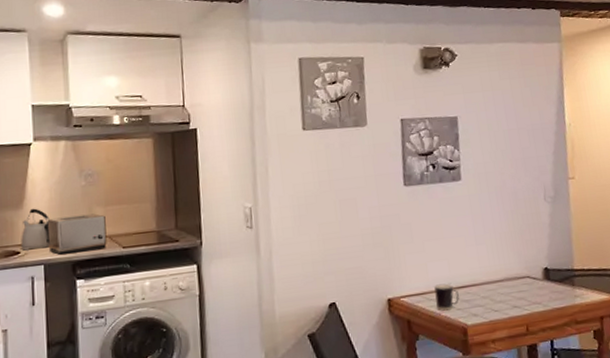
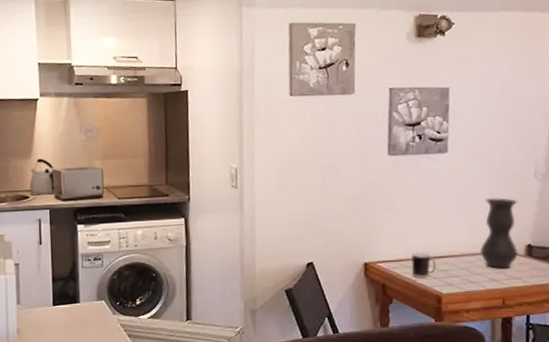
vase: none [500,222,537,295] -> present [480,197,519,269]

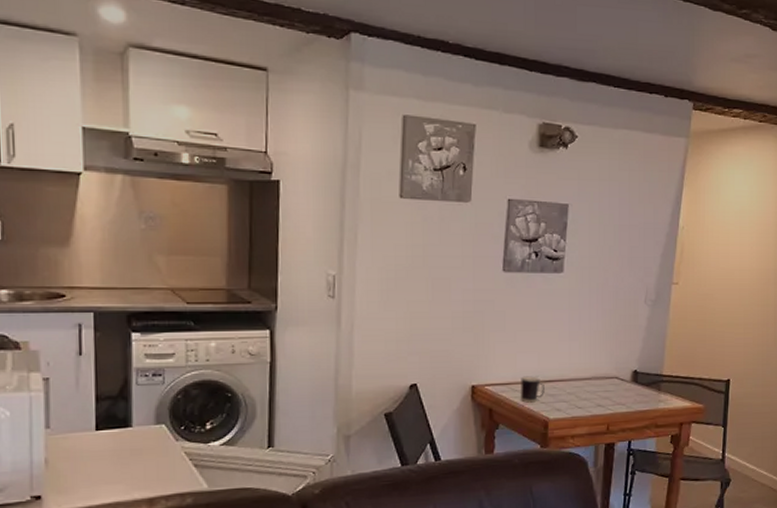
kettle: present [29,158,54,196] -> none [66,248,102,294]
toaster: present [52,166,104,202] -> none [98,262,169,304]
vase: present [480,197,519,269] -> none [589,321,628,395]

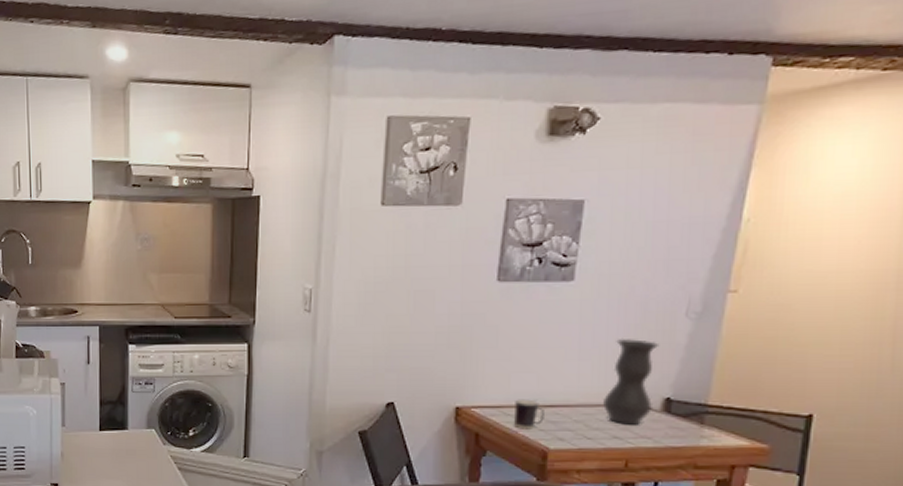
vase: none [589,321,628,395] -> present [603,338,660,425]

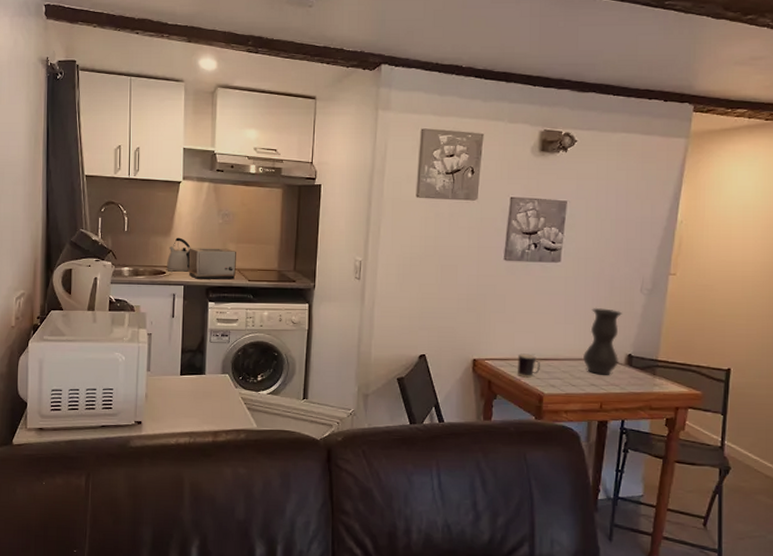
kettle: none [79,269,106,310] -> present [167,237,191,272]
toaster: none [103,280,159,319] -> present [188,248,236,280]

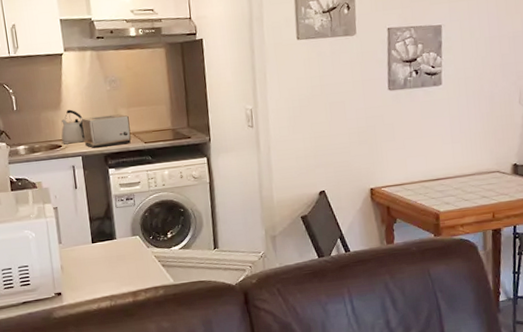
mug: present [518,353,540,378] -> none [412,176,434,199]
vase: present [583,307,623,375] -> none [472,123,506,187]

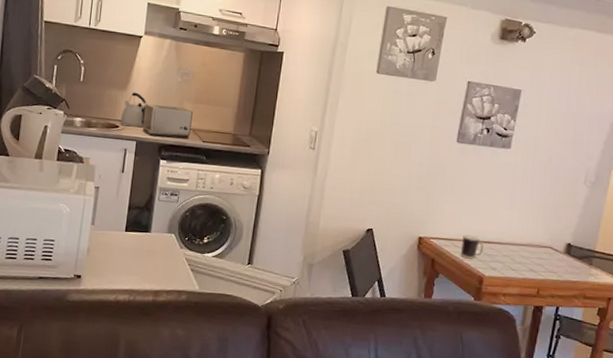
mug: none [412,176,434,199] -> present [461,235,483,259]

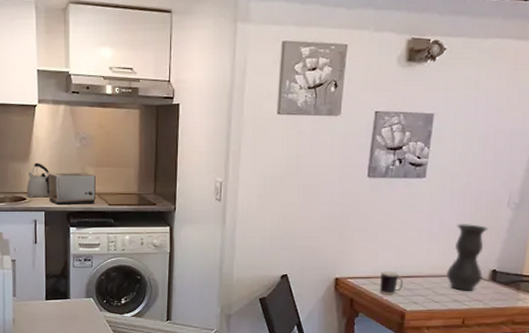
vase: none [525,195,566,262] -> present [447,223,489,291]

